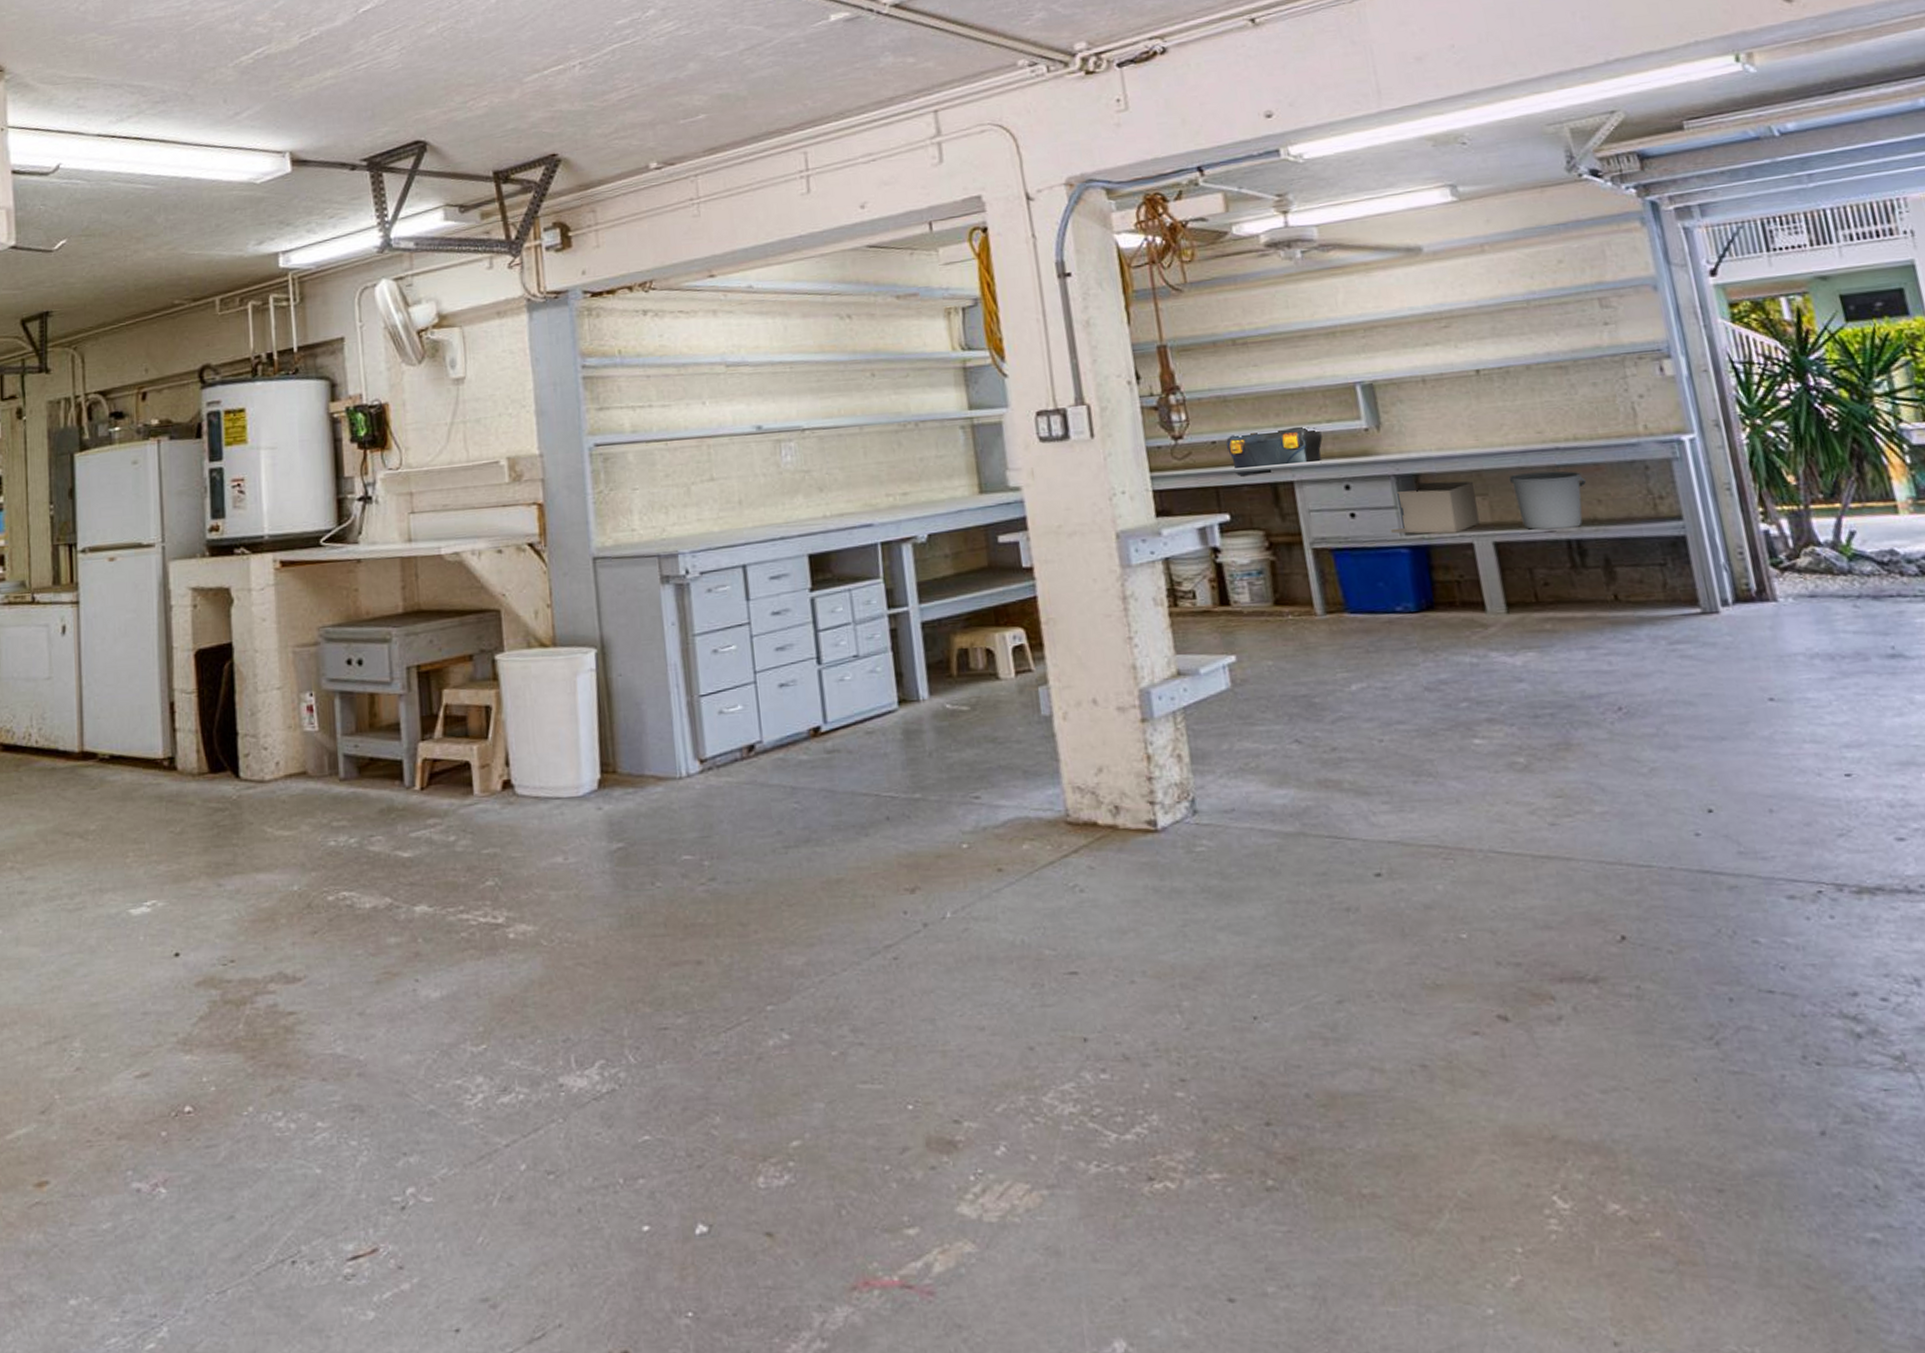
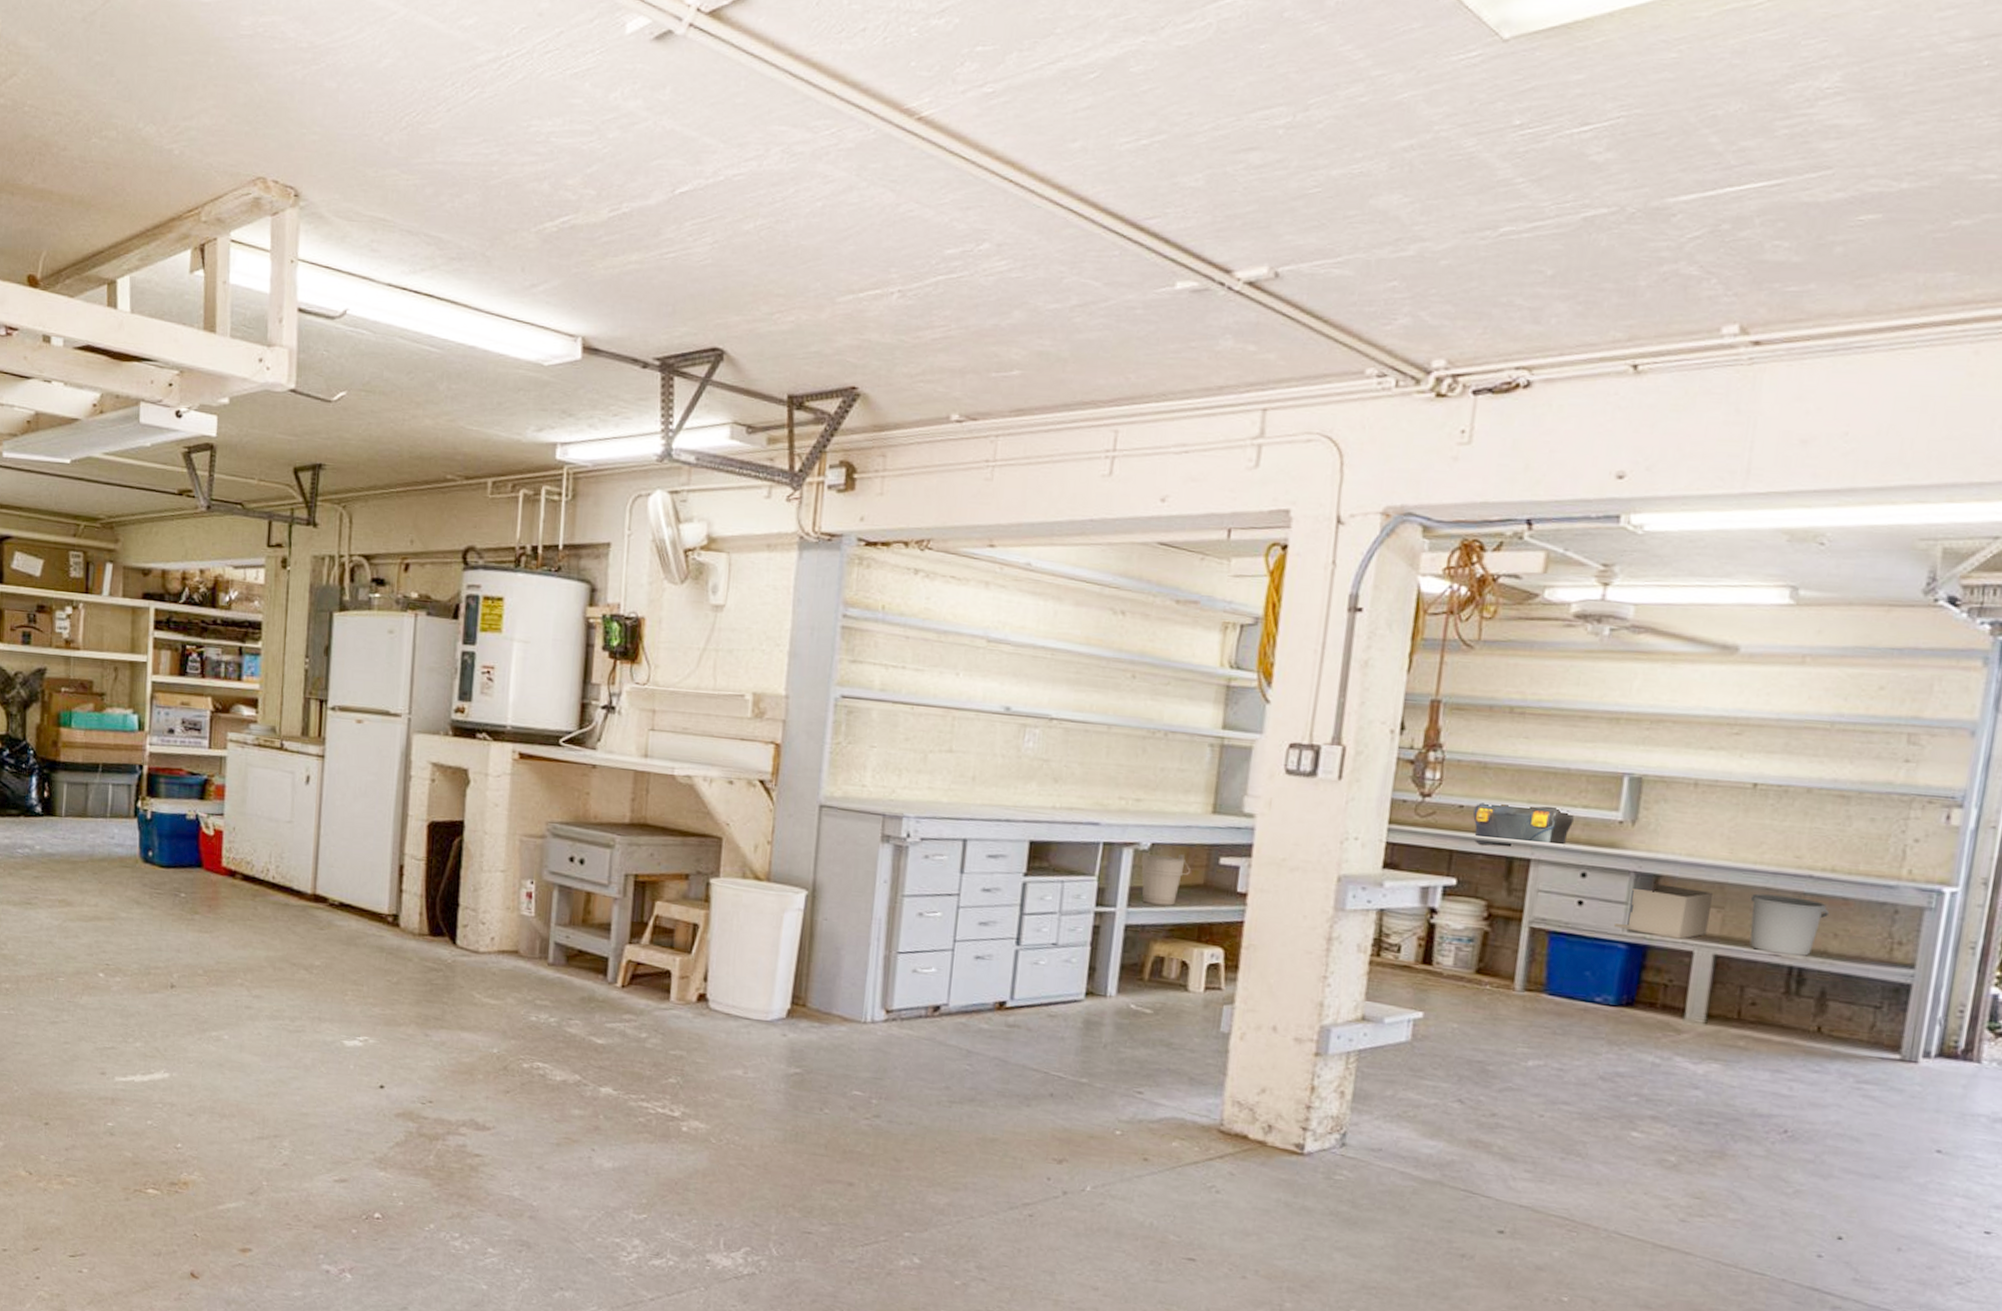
bucket: none [921,540,972,596] -> present [1141,852,1190,906]

